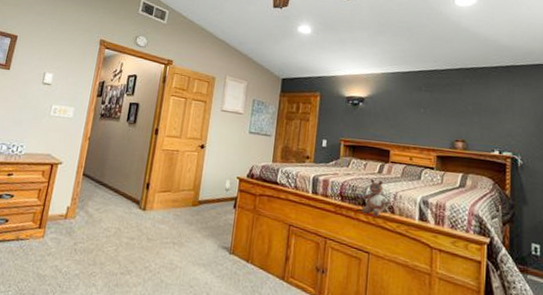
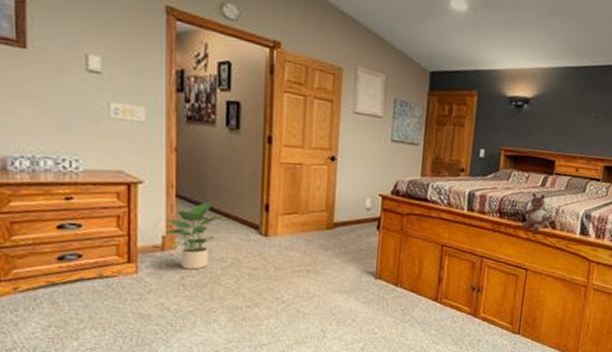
potted plant: none [69,180,116,237] -> present [165,202,225,270]

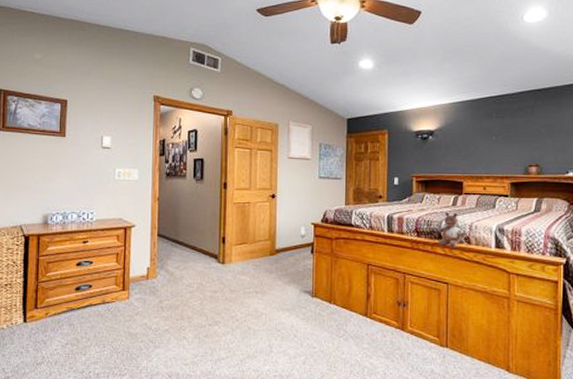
potted plant: present [165,202,225,270] -> none [149,239,193,294]

